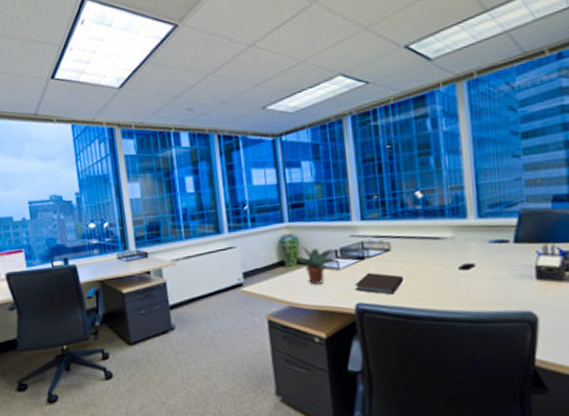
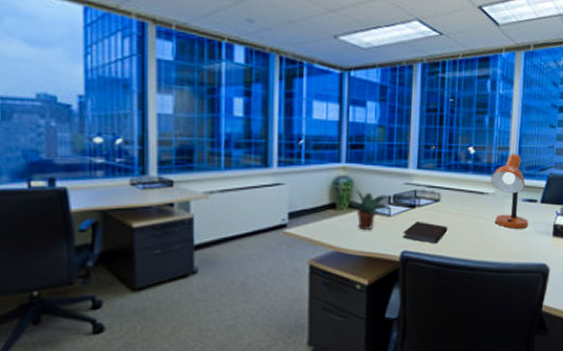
desk lamp: none [446,191,501,274] -> present [491,153,528,229]

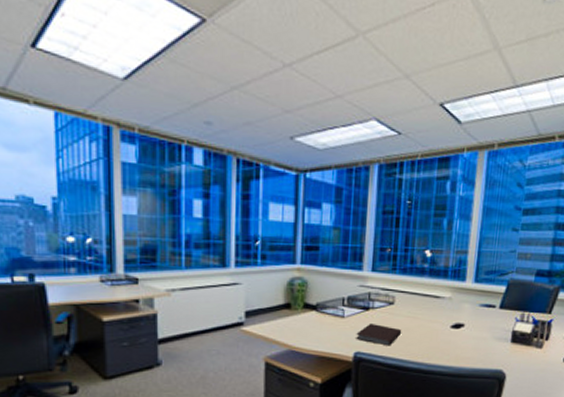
potted plant: present [346,189,390,230] -> none [301,290,344,330]
desk lamp: present [491,153,528,229] -> none [447,257,486,334]

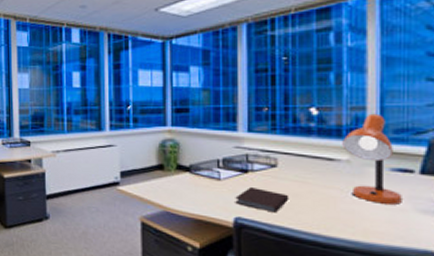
desk lamp: none [447,257,486,334] -> present [342,113,402,205]

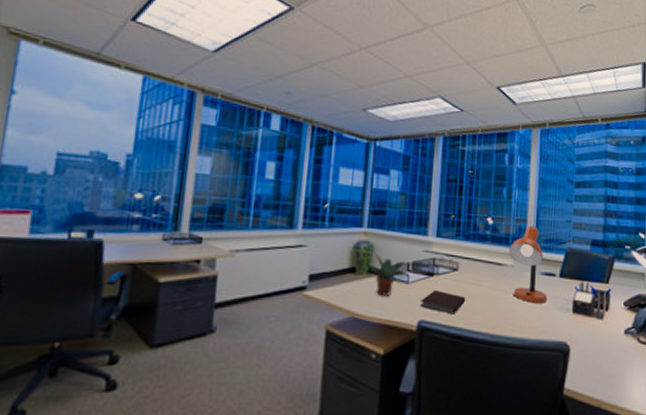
potted plant: none [173,151,219,192] -> present [366,254,409,296]

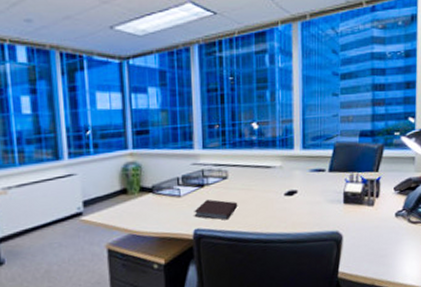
potted plant: present [366,254,409,296] -> none [136,173,179,212]
desk lamp: present [509,225,547,303] -> none [276,125,318,200]

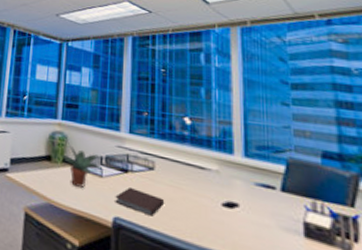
potted plant: none [136,173,179,212] -> present [60,145,102,188]

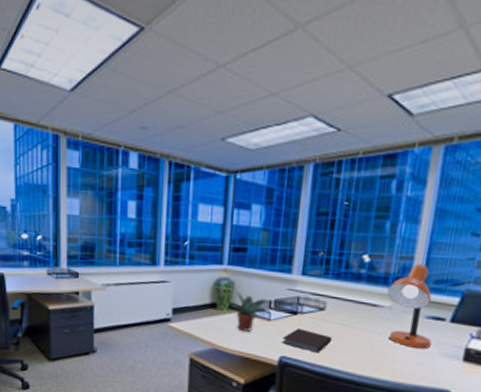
desk lamp: none [212,128,267,220] -> present [387,263,432,349]

